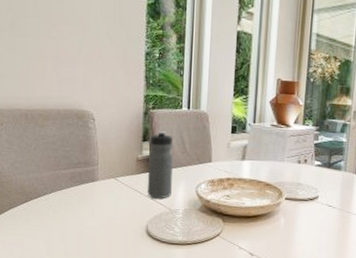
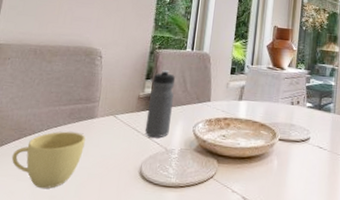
cup: none [22,194,90,247] -> present [11,131,86,189]

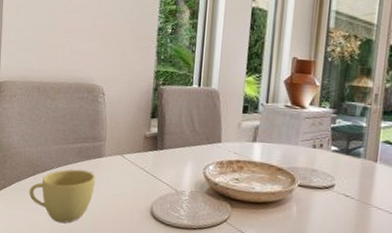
water bottle: present [144,70,175,138] -> none [153,108,182,179]

